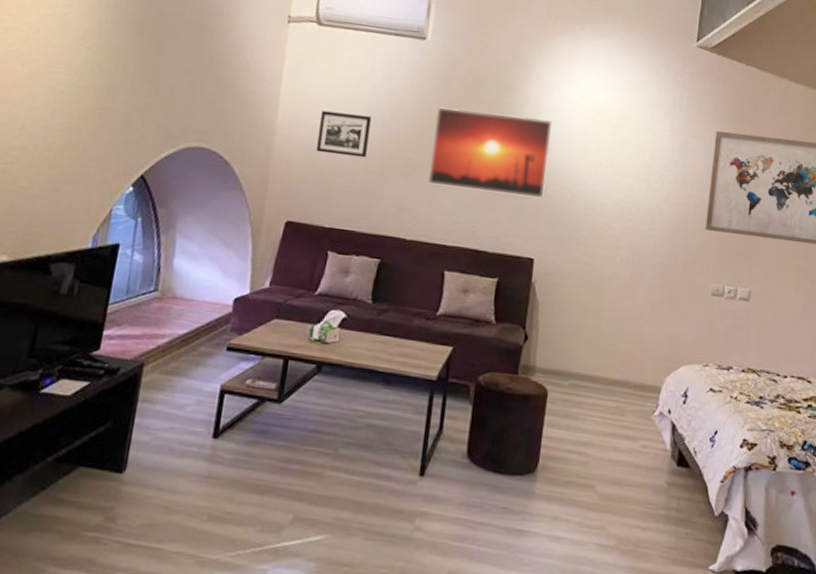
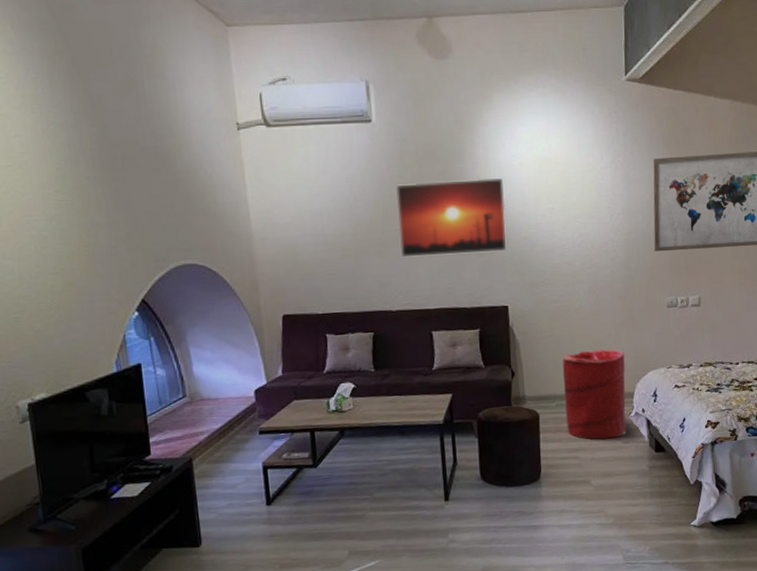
picture frame: present [316,110,372,158] -> none [289,205,341,248]
laundry hamper: none [577,326,658,439] -> present [562,349,627,440]

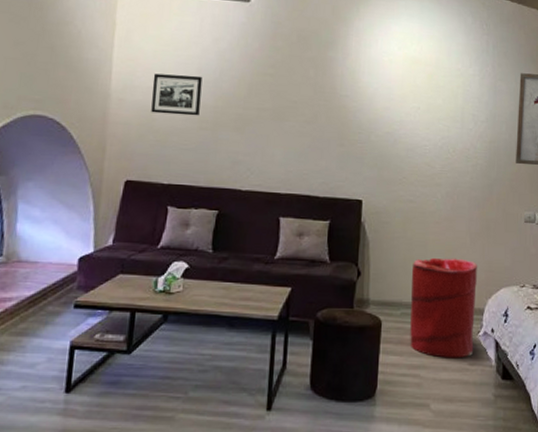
picture frame: none [289,205,341,248] -> present [151,73,203,116]
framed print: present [396,178,507,258] -> none [260,64,372,144]

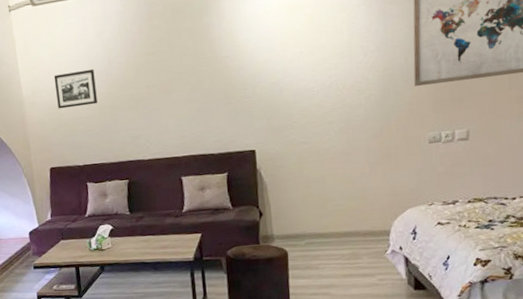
laundry hamper: present [410,257,478,358] -> none [311,187,382,277]

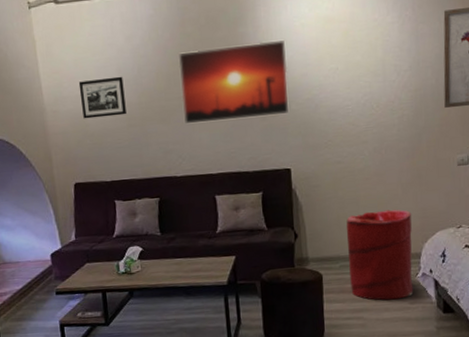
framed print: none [146,28,254,111] -> present [179,40,290,125]
laundry hamper: none [311,187,382,277] -> present [346,209,414,301]

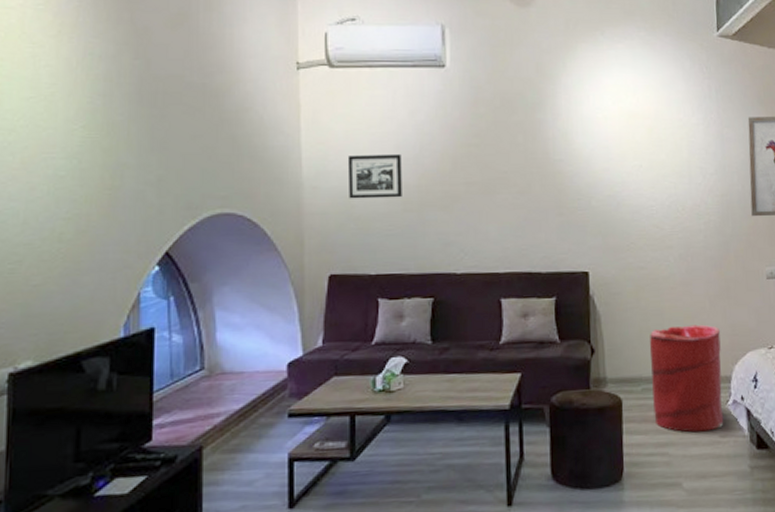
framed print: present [179,40,290,125] -> none [467,130,589,214]

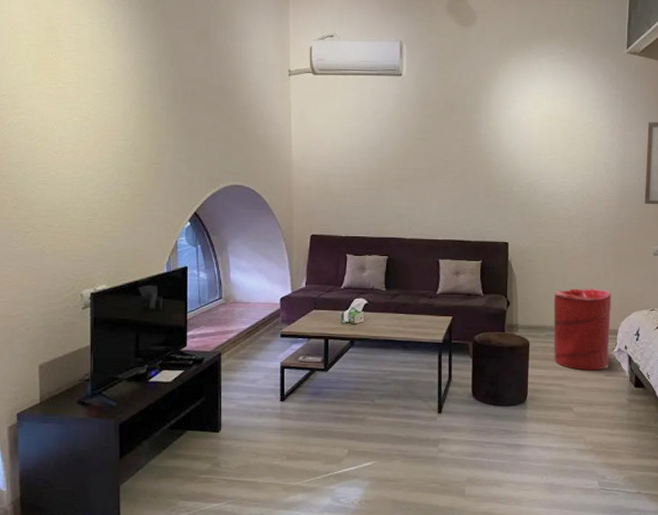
picture frame: present [347,153,402,199] -> none [325,144,366,178]

